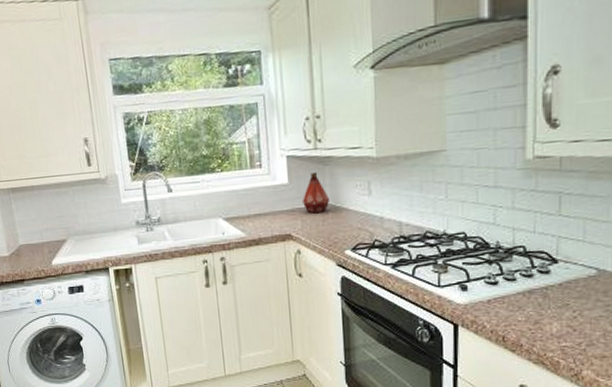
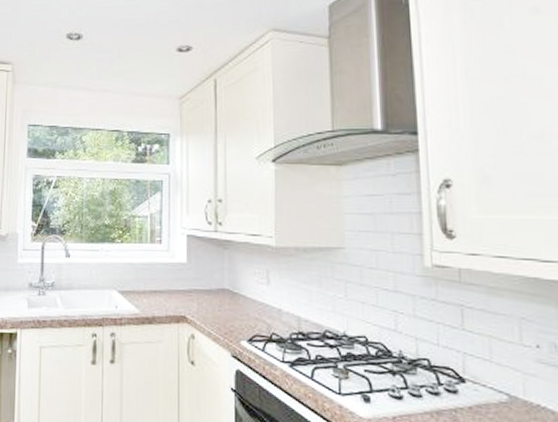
bottle: present [301,172,330,214] -> none [199,254,228,298]

